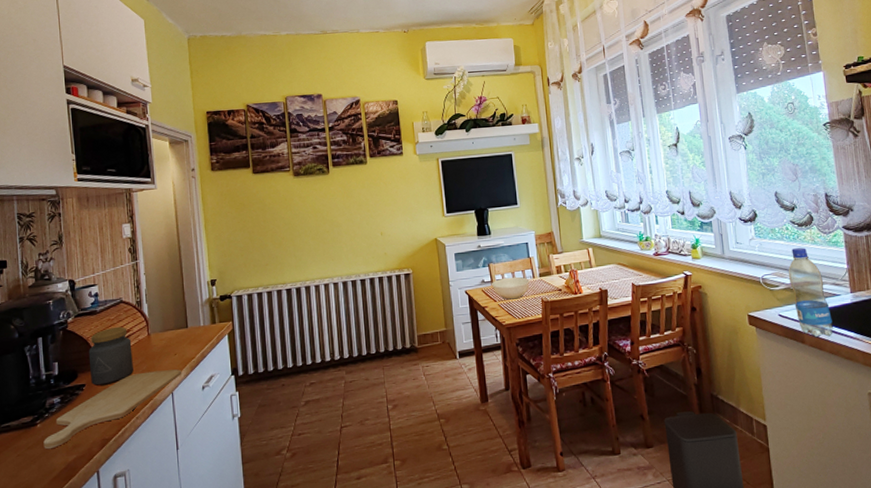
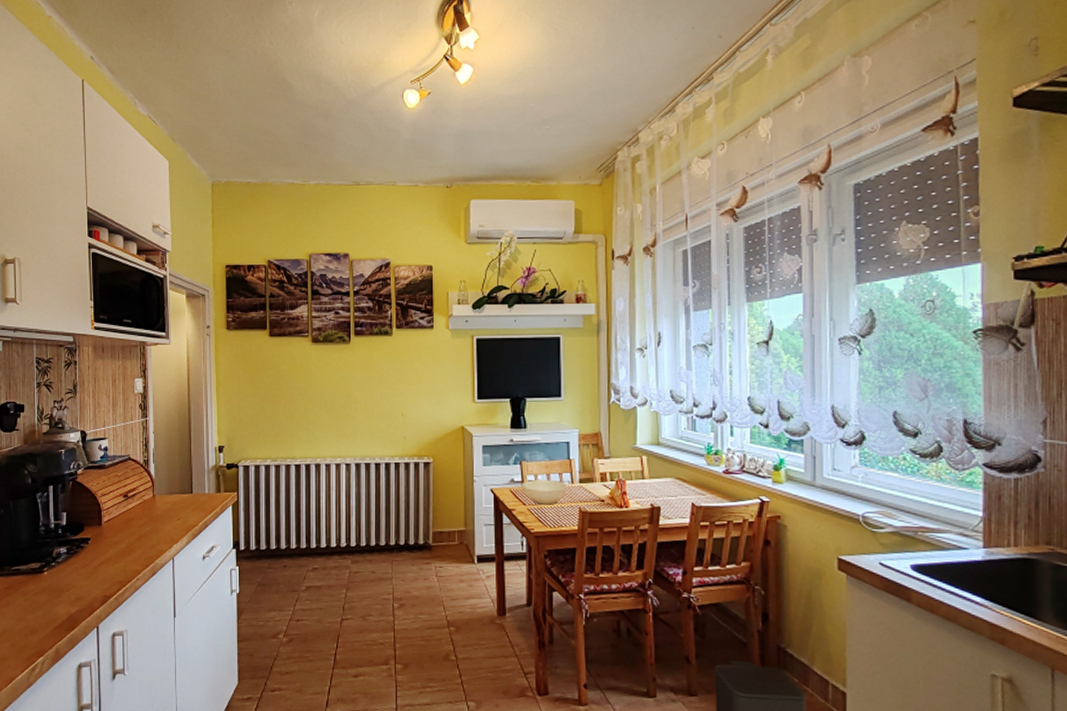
chopping board: present [43,369,182,450] -> none [49,533,184,598]
jar: present [88,326,134,386] -> none [95,483,137,542]
bottle: present [788,248,833,338] -> none [898,484,953,598]

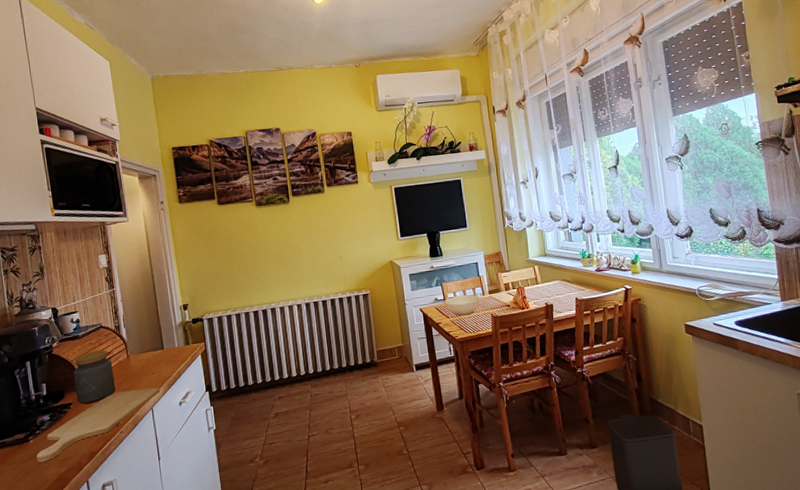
chopping board: none [49,533,184,598] -> present [36,387,161,463]
jar: none [95,483,137,542] -> present [73,349,116,405]

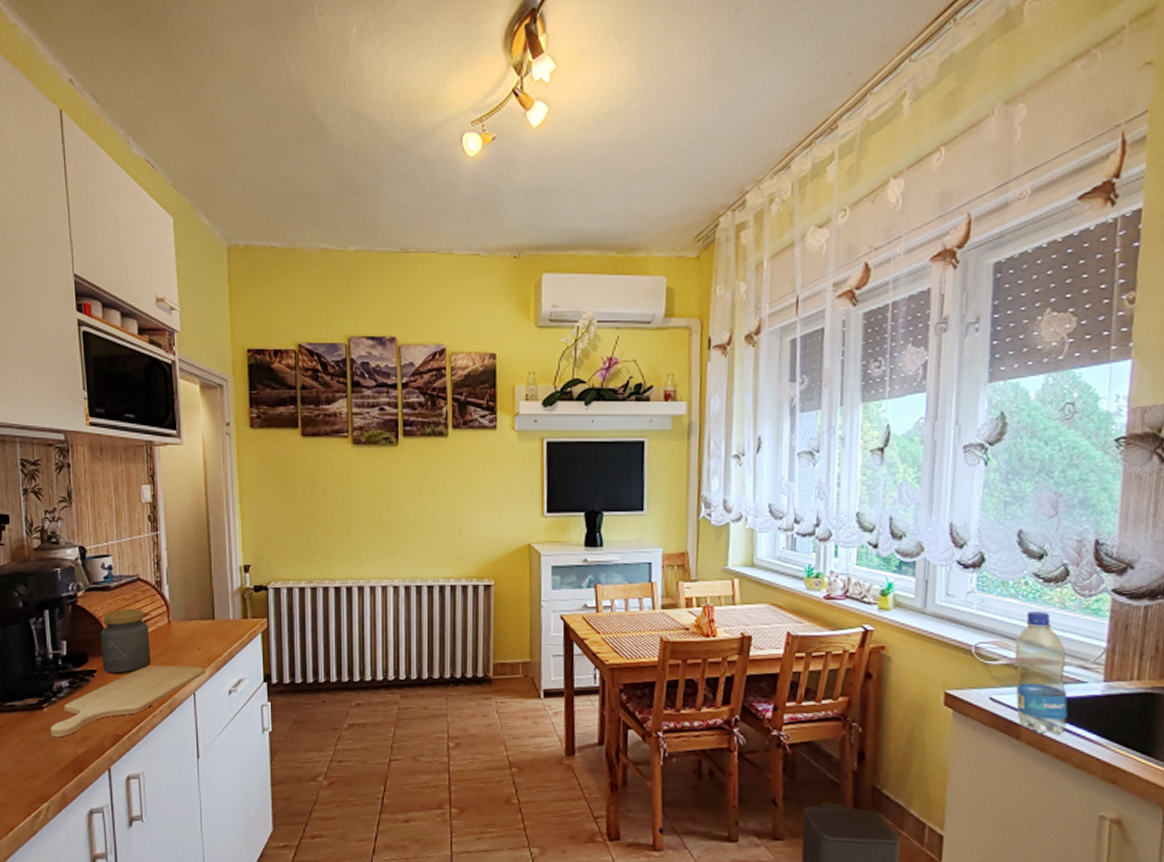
bowl: present [444,294,480,316] -> none [595,604,647,634]
bottle: none [722,260,765,344] -> present [1014,611,1068,736]

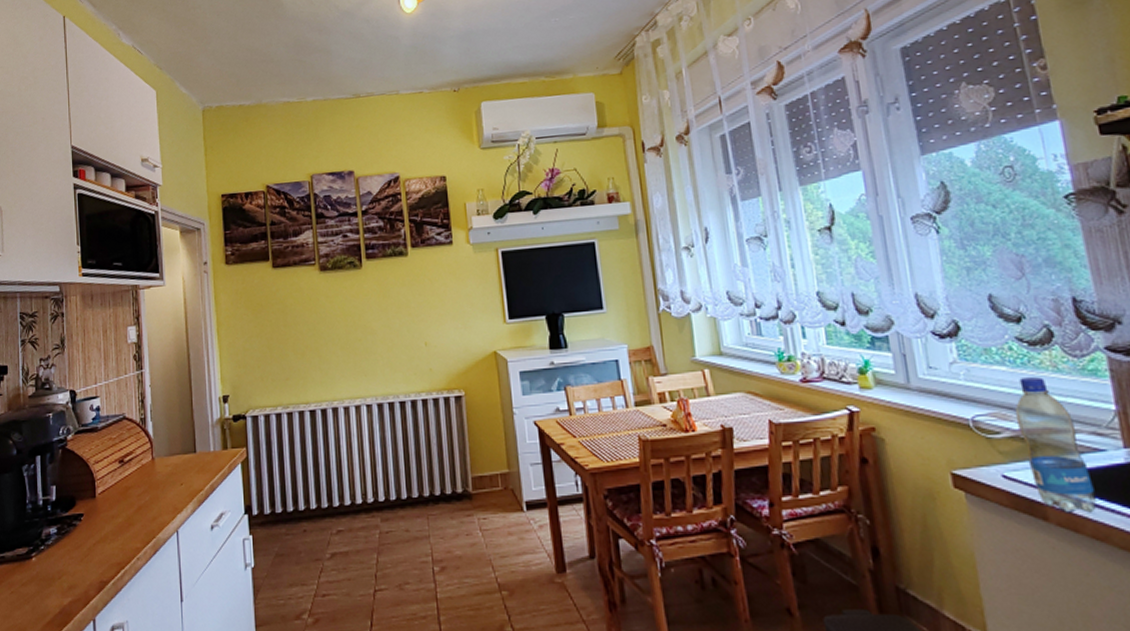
chopping board: present [50,665,207,738] -> none [38,503,189,588]
jar: present [100,608,151,675] -> none [88,447,135,518]

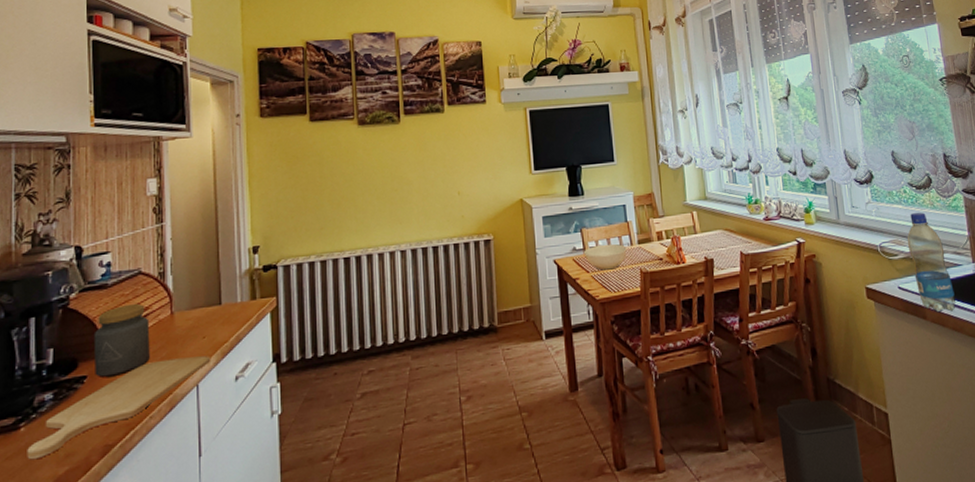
chopping board: none [38,503,189,588] -> present [27,356,211,460]
jar: none [88,447,135,518] -> present [93,303,150,378]
bowl: none [568,405,622,436] -> present [583,243,627,271]

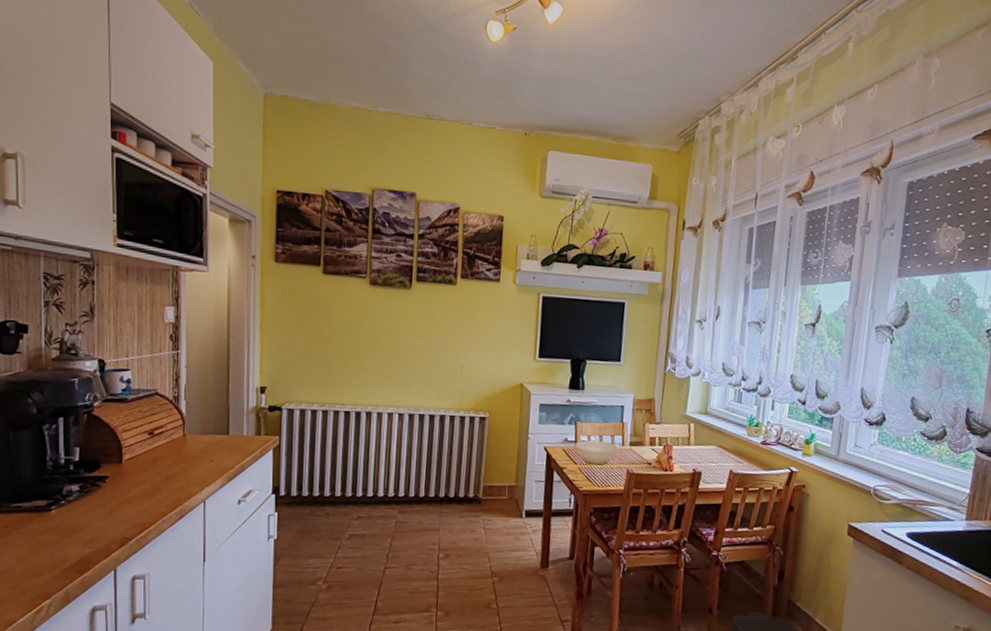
chopping board: present [27,356,211,460] -> none [57,474,218,539]
jar: present [93,303,150,378] -> none [114,420,164,482]
bottle: present [907,212,956,313] -> none [901,462,940,562]

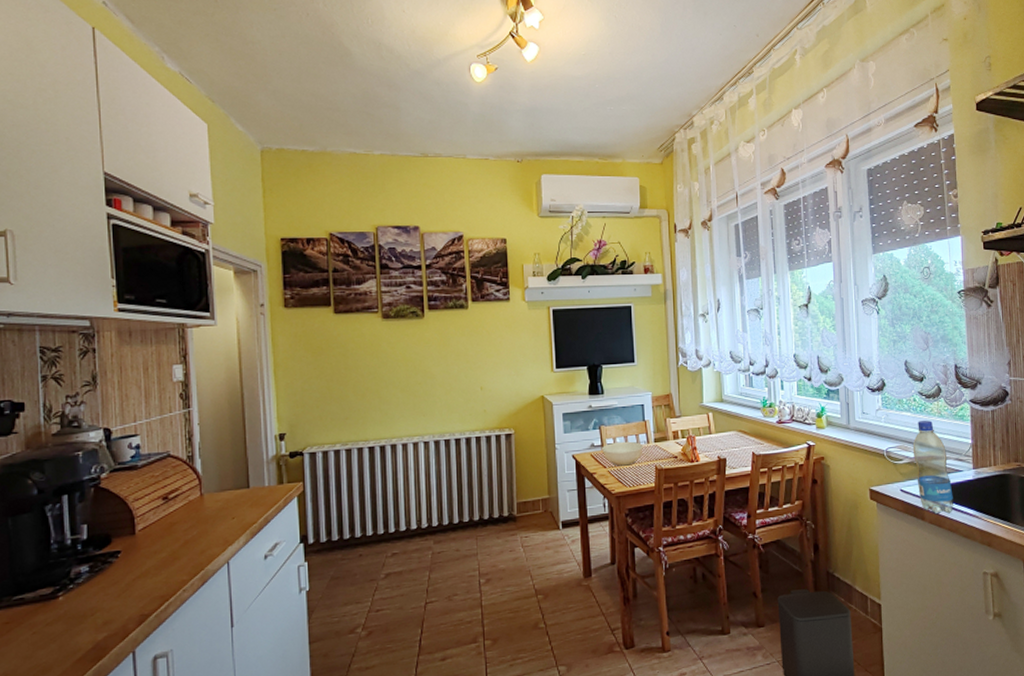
bottle: none [901,462,940,562] -> present [912,420,953,515]

